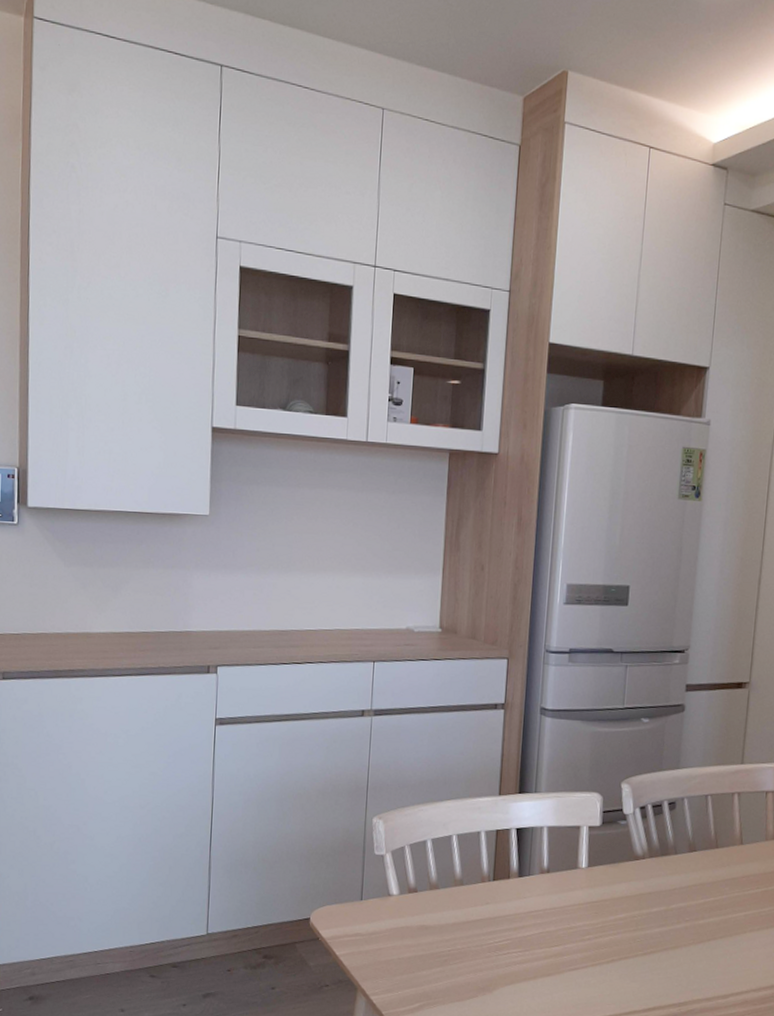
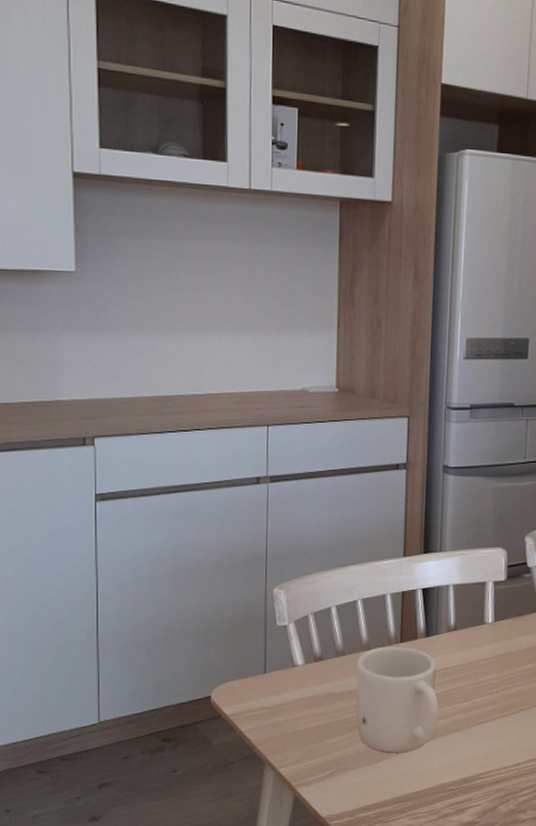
mug: none [447,883,530,992] -> present [356,646,440,753]

